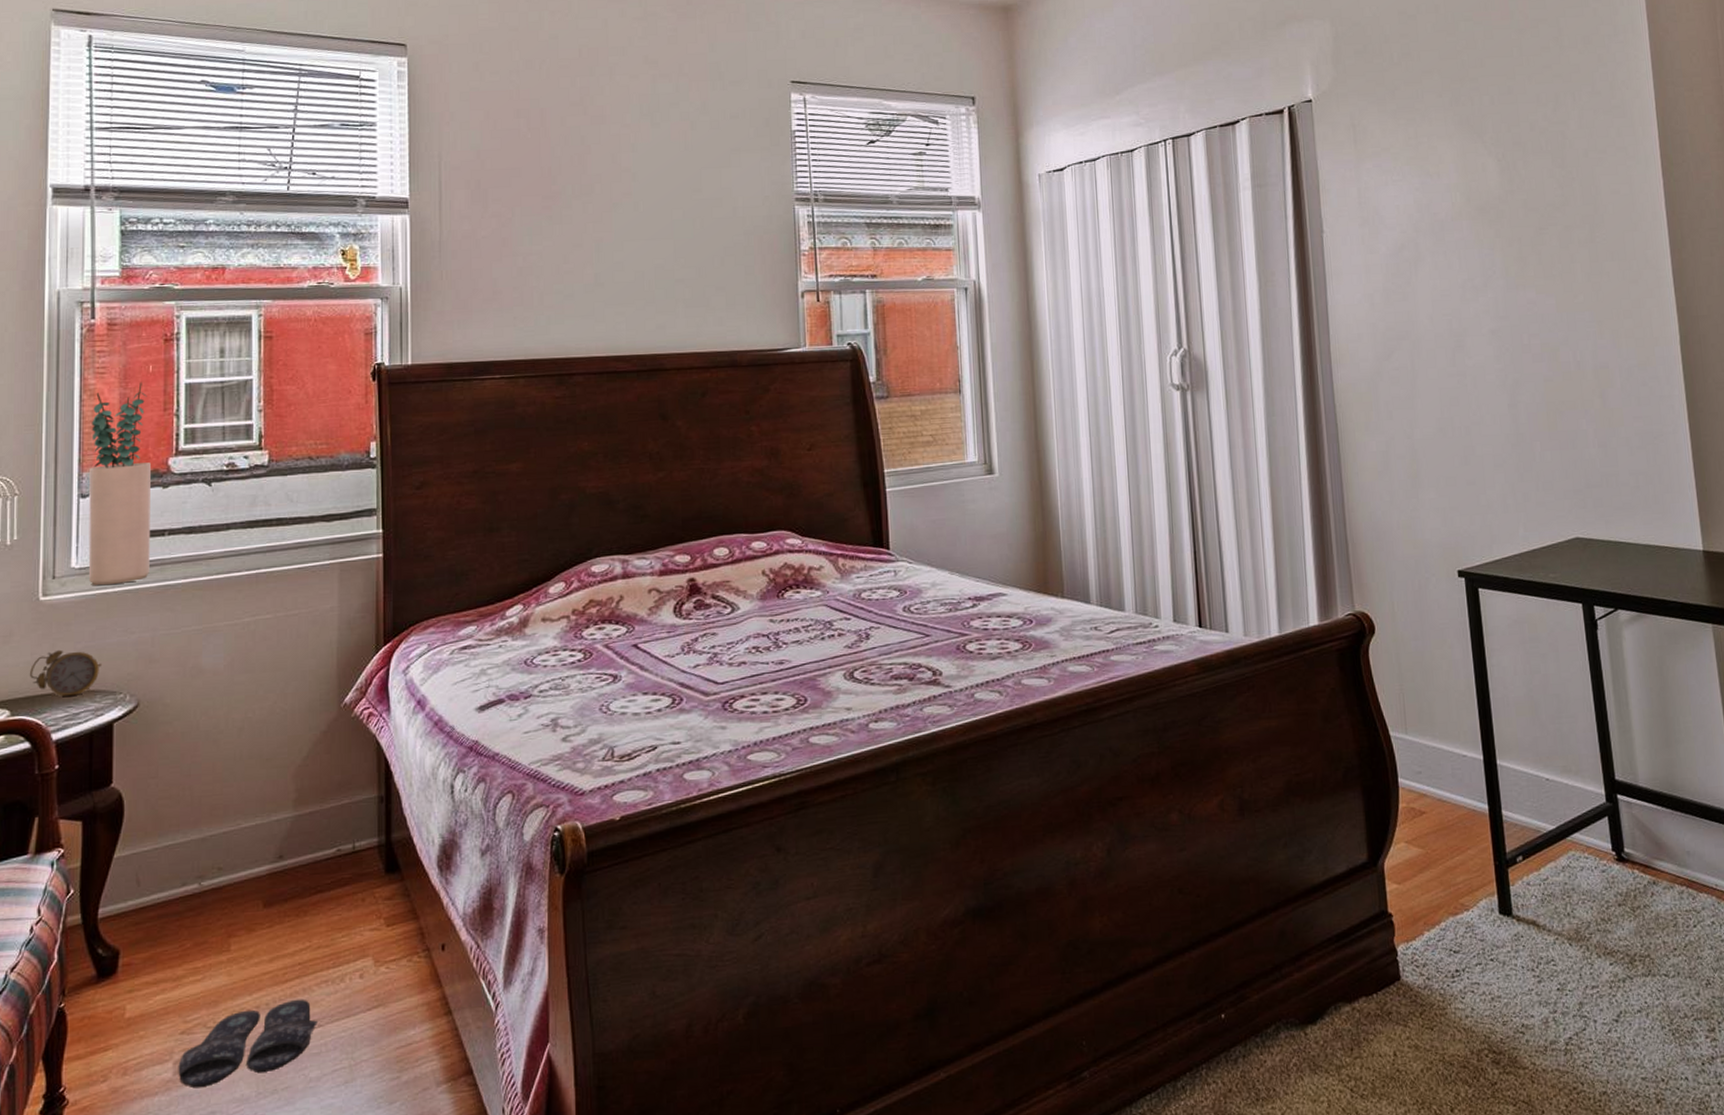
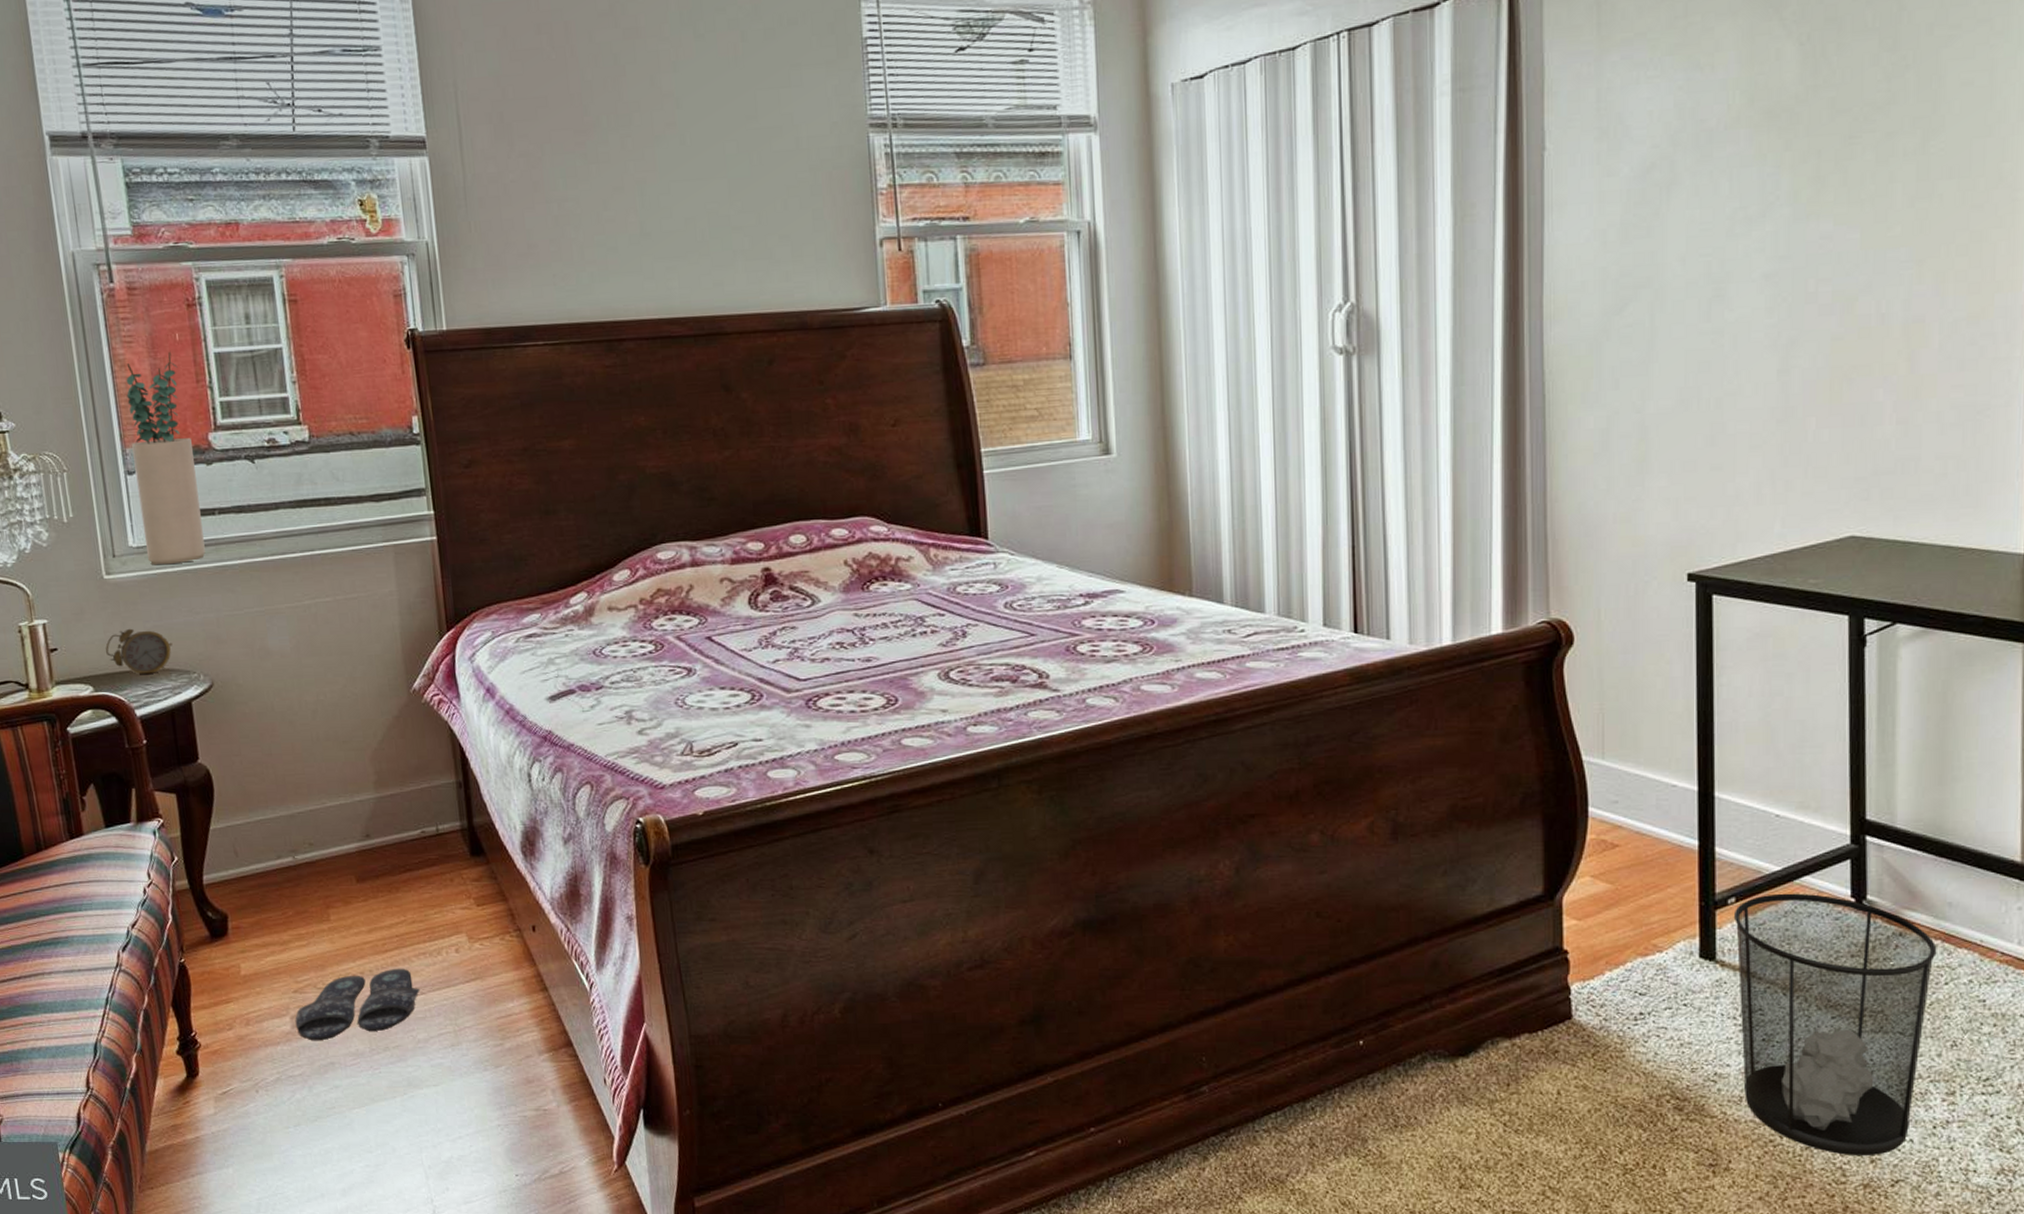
waste bin: none [1522,849,1684,1097] -> present [1733,893,1937,1155]

